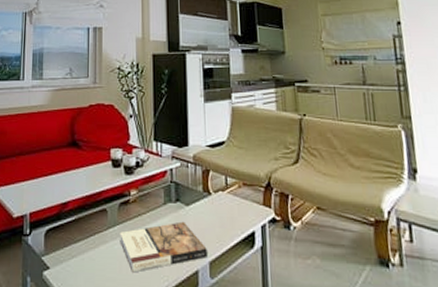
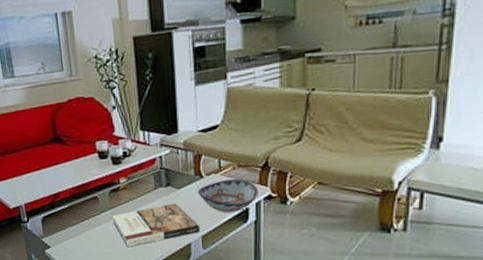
decorative bowl: none [205,197,263,236] -> present [197,178,258,213]

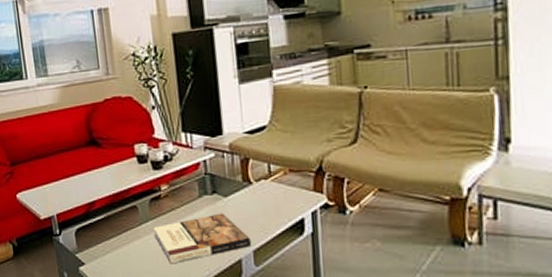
decorative bowl: present [197,178,258,213] -> none [246,185,314,224]

